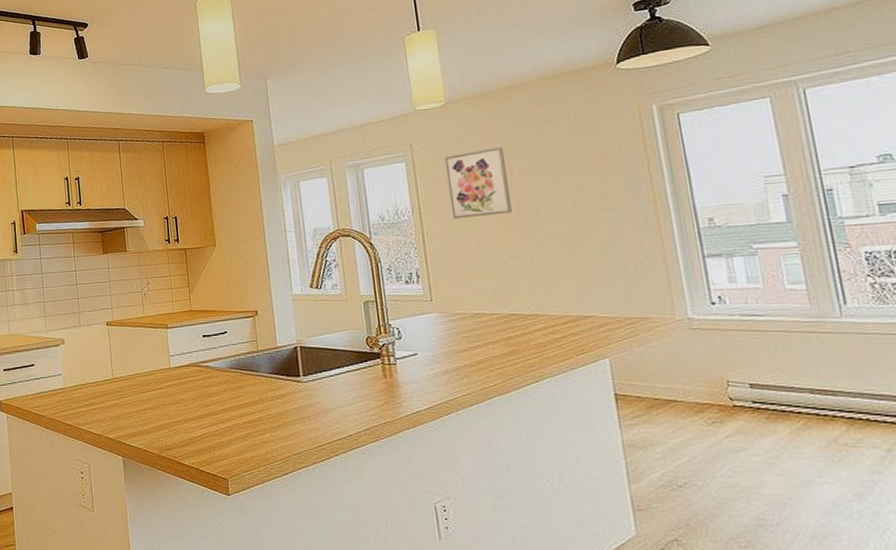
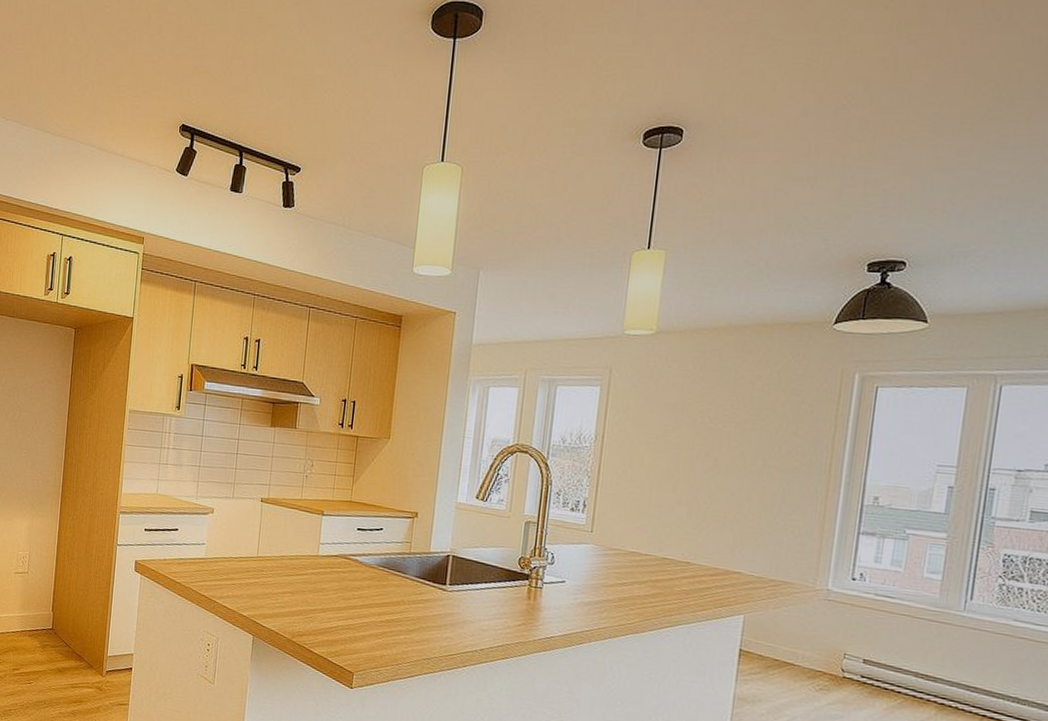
wall art: present [444,147,512,220] -> none [633,388,700,458]

